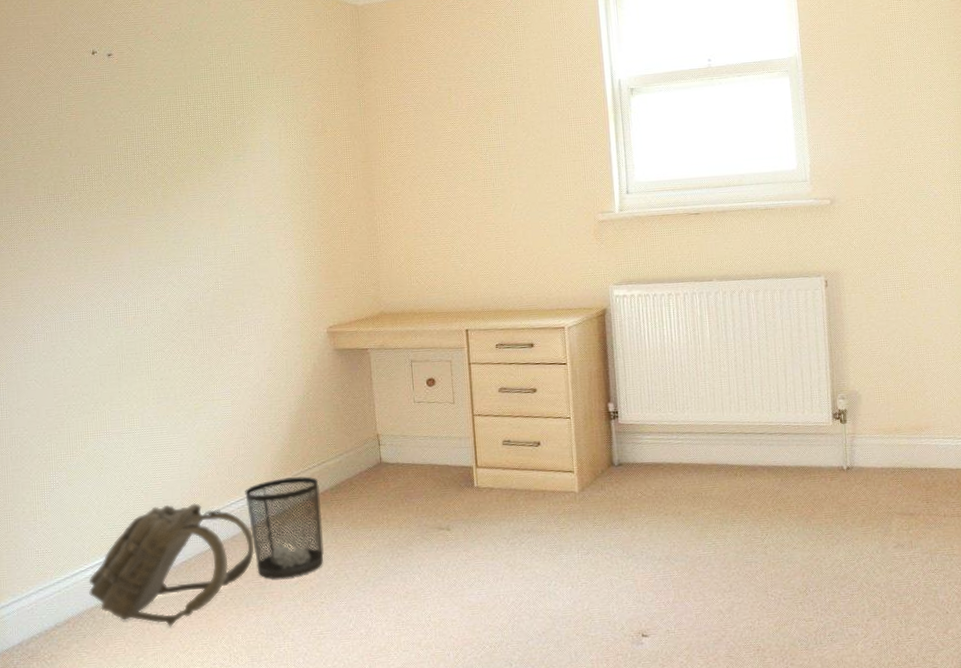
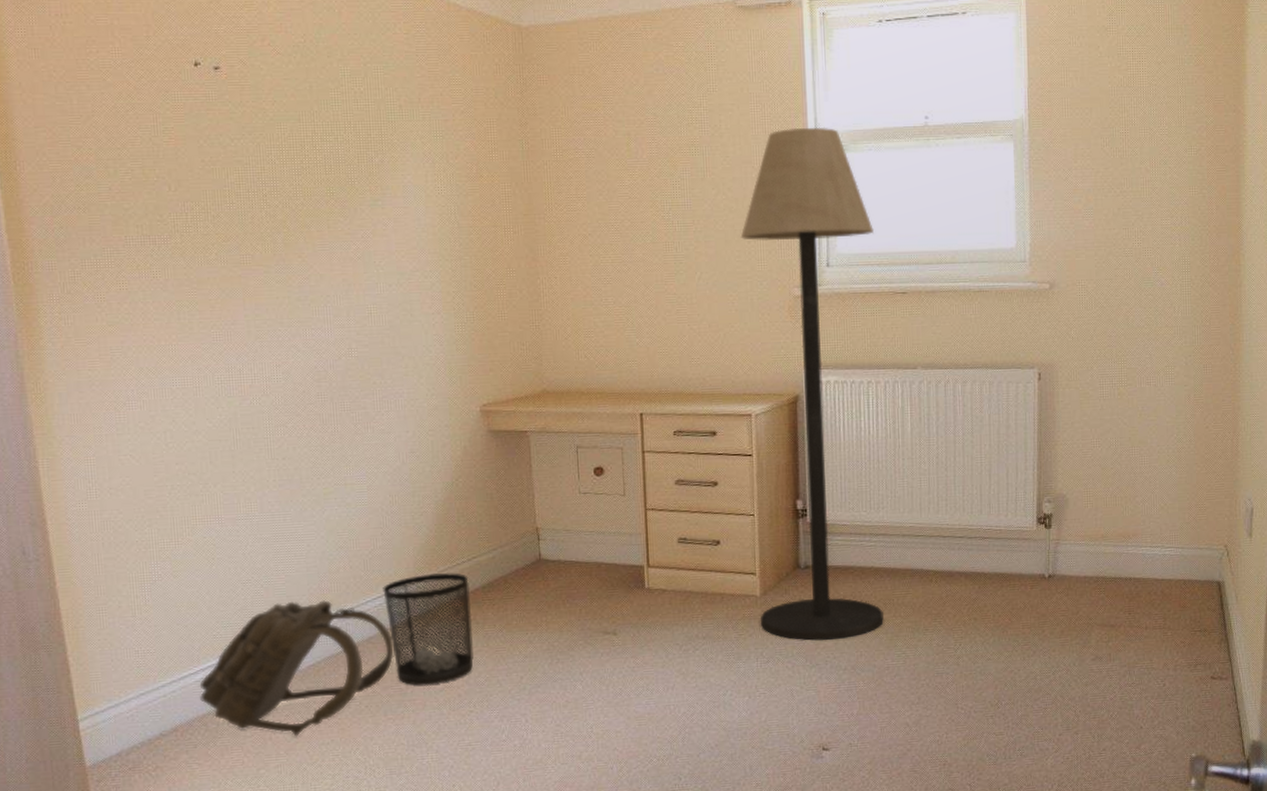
floor lamp: none [549,73,693,533] -> present [740,127,884,641]

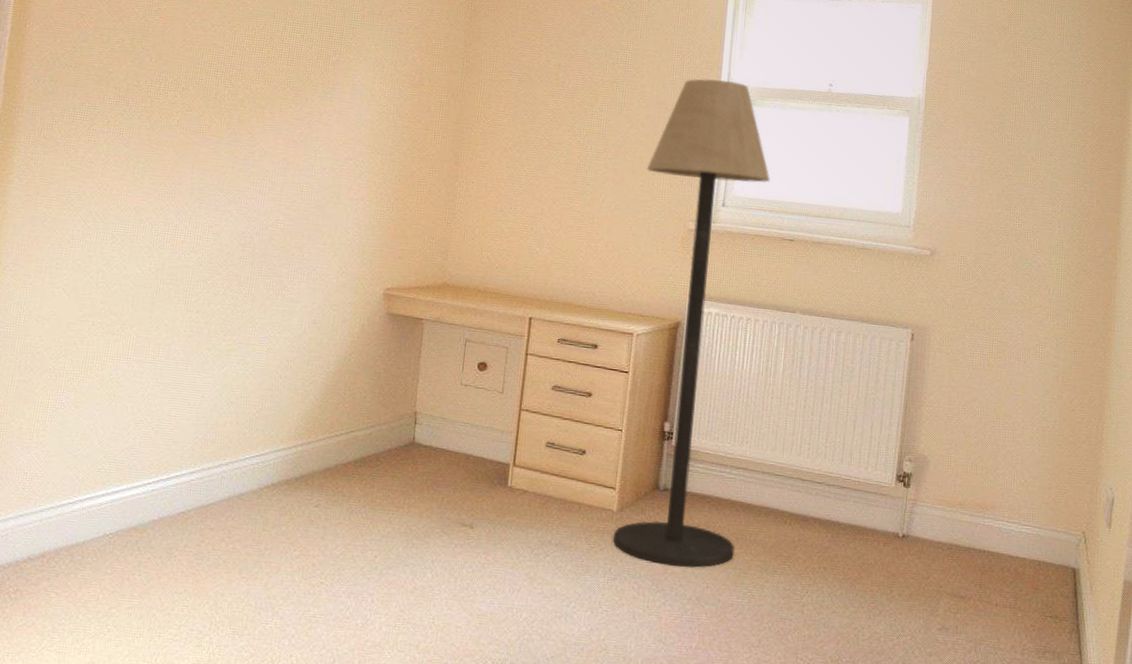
backpack: present [199,600,394,737] -> none [72,447,262,581]
waste bin: present [383,572,474,685] -> none [258,440,344,550]

